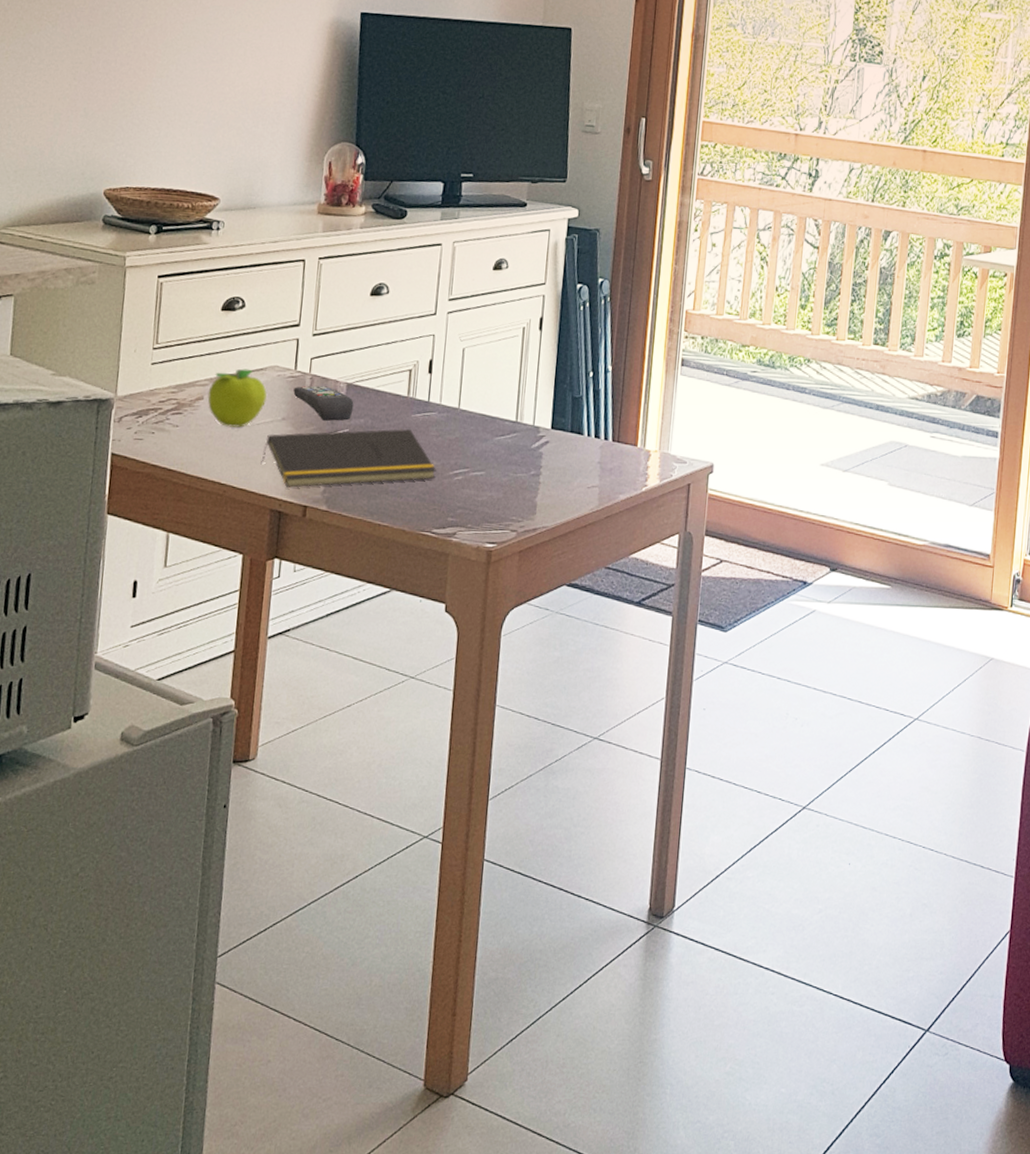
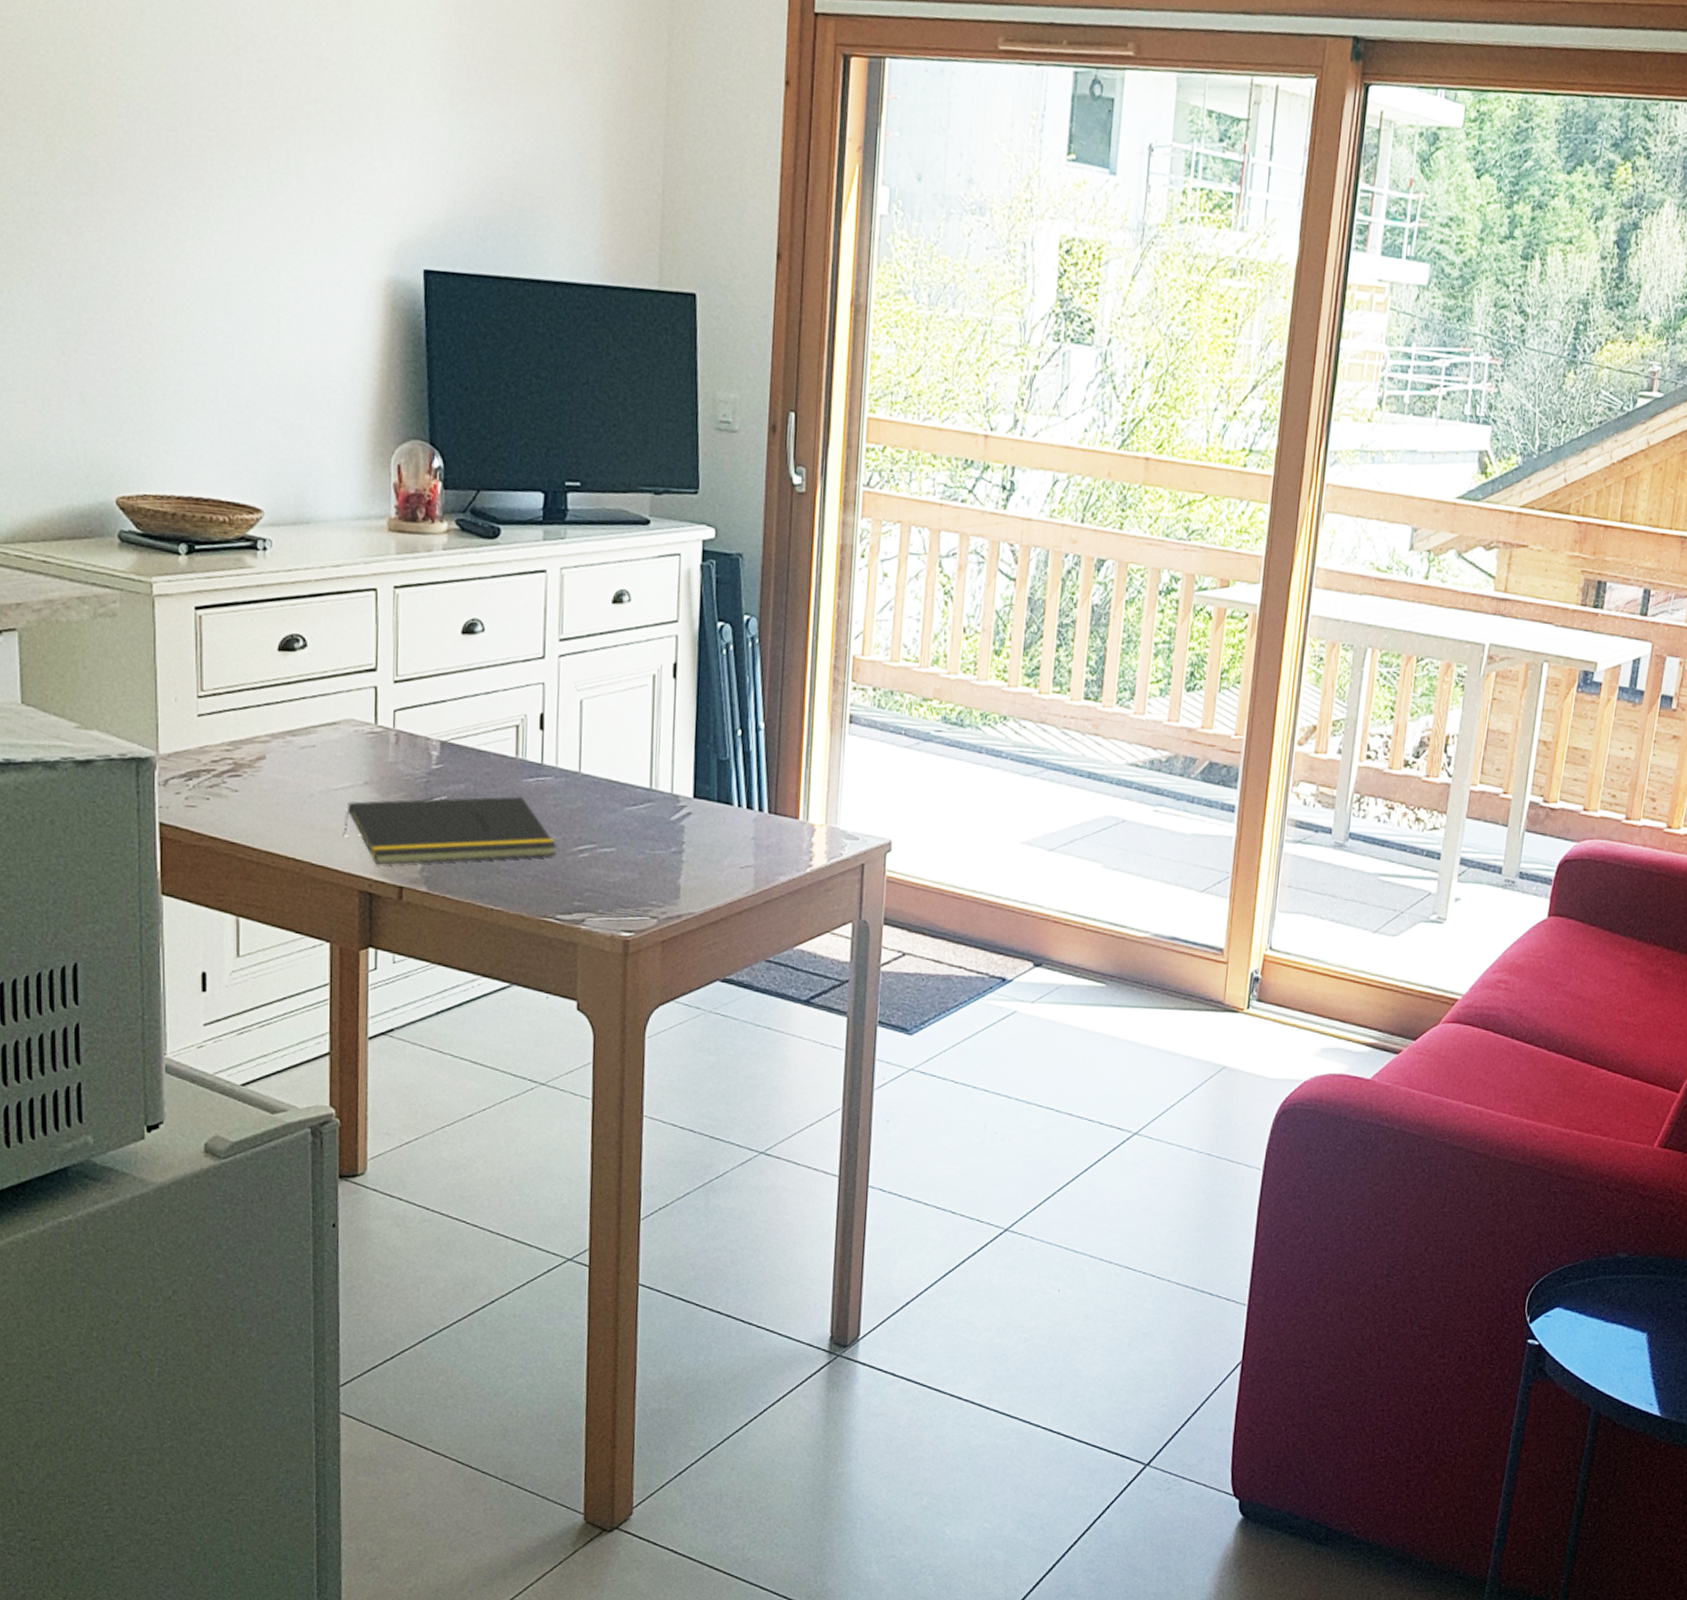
fruit: present [207,368,267,428] -> none [270,722,343,793]
remote control: present [293,386,354,421] -> none [375,743,451,787]

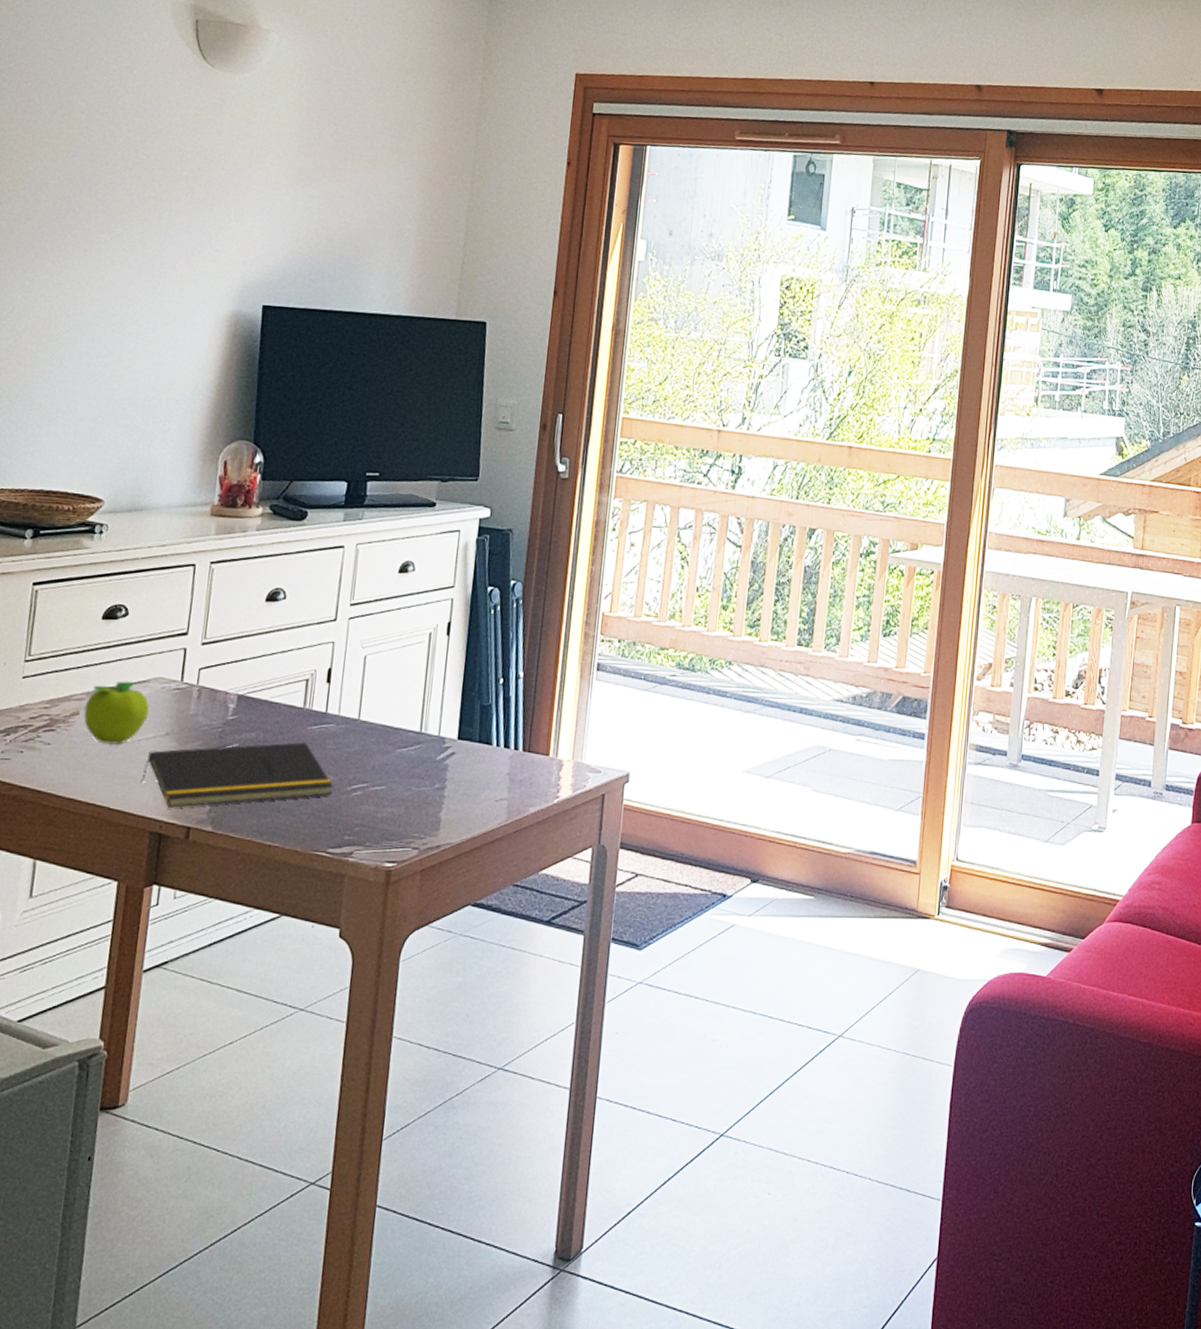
fruit: none [270,722,343,793] -> present [84,681,150,744]

